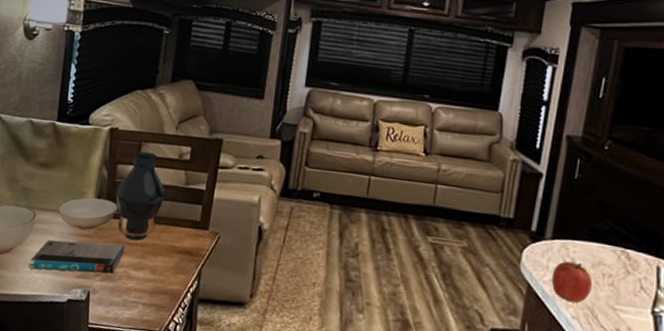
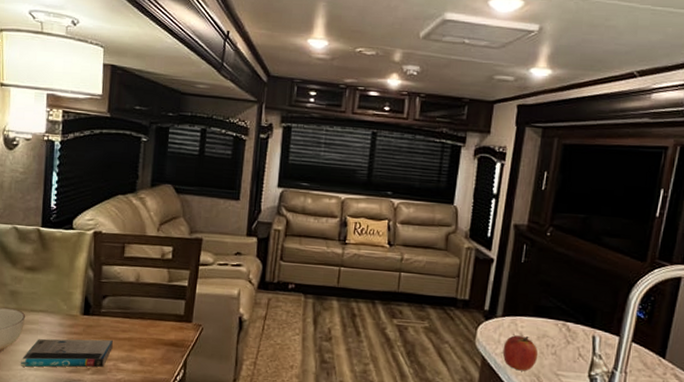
bowl: present [59,197,118,230] -> none [47,297,105,328]
vase: present [115,151,165,241] -> none [102,252,150,336]

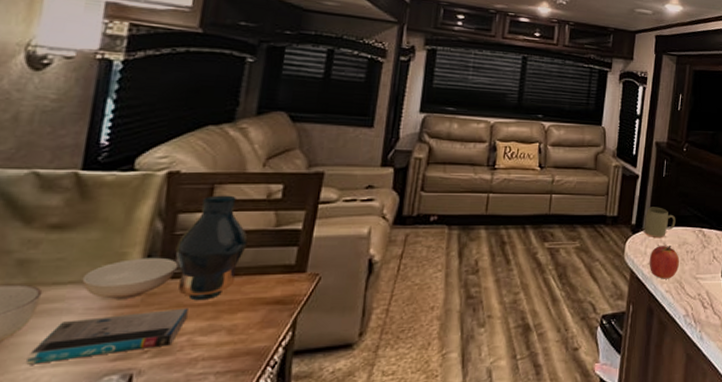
bowl: none [47,297,105,328] -> present [82,257,179,299]
vase: none [102,252,150,336] -> present [175,195,248,301]
mug: none [498,293,535,327] -> present [644,207,676,237]

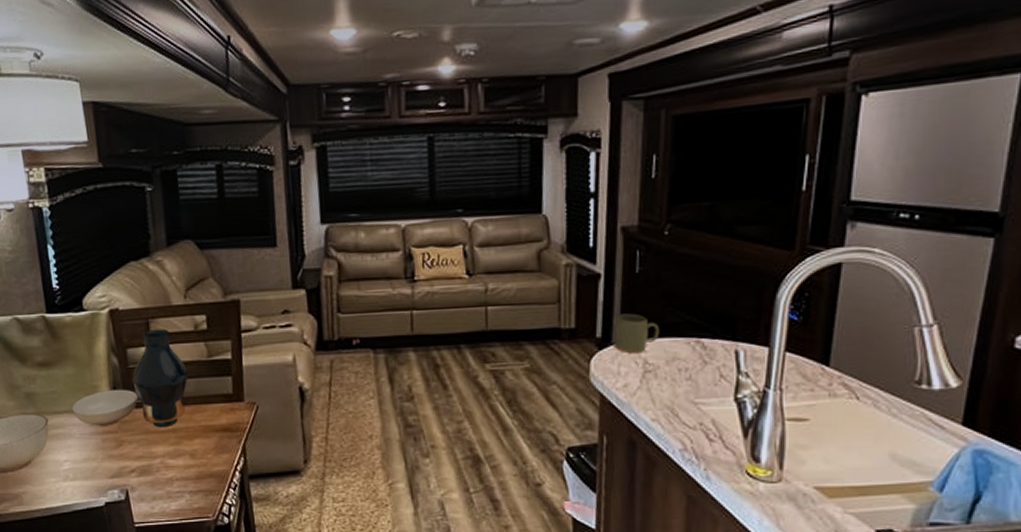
book: present [26,307,188,365] -> none [53,434,156,478]
fruit: present [649,246,680,279] -> none [624,363,670,405]

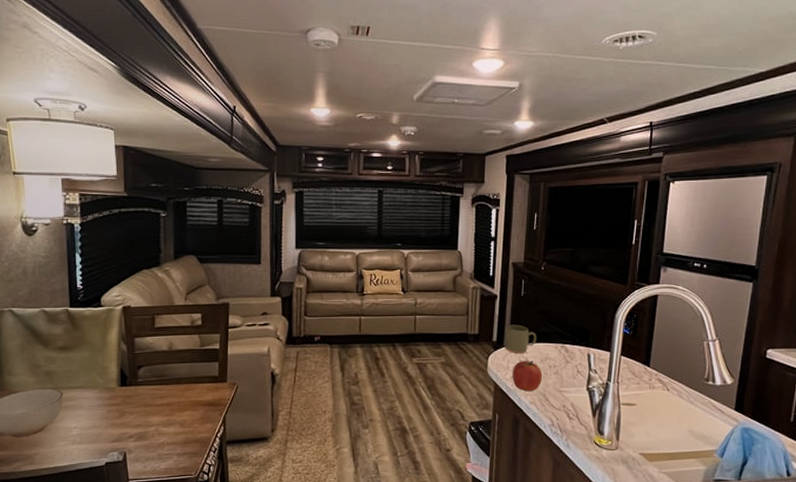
bowl: present [72,389,139,426] -> none [84,370,141,399]
vase: present [132,329,188,428] -> none [137,323,183,402]
fruit: none [624,363,670,405] -> present [512,361,543,392]

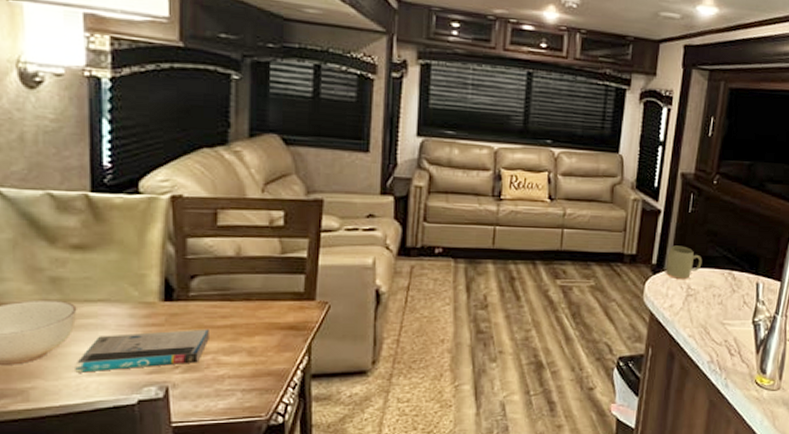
book: none [63,407,153,442] -> present [75,329,209,373]
fruit: present [512,361,543,392] -> none [670,288,706,323]

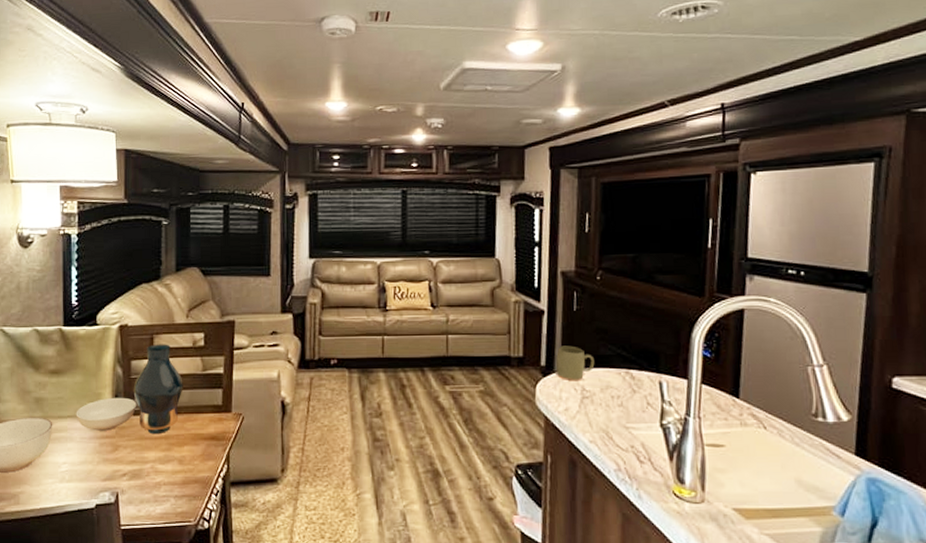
book: present [75,329,209,373] -> none [51,440,149,479]
bowl: none [109,279,194,318] -> present [76,397,137,431]
vase: none [189,220,256,323] -> present [133,344,183,435]

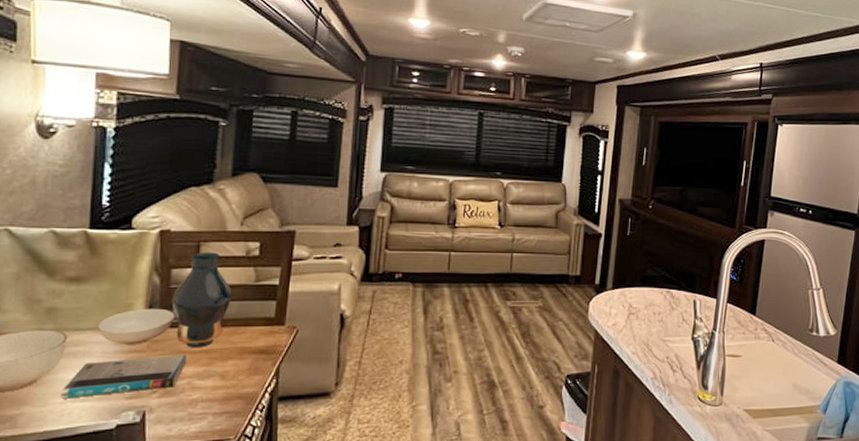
book: none [51,440,149,479] -> present [61,354,186,399]
mug: present [556,345,595,380] -> none [609,266,642,298]

